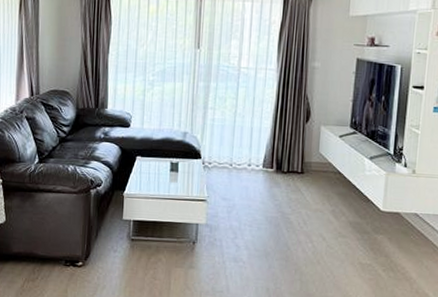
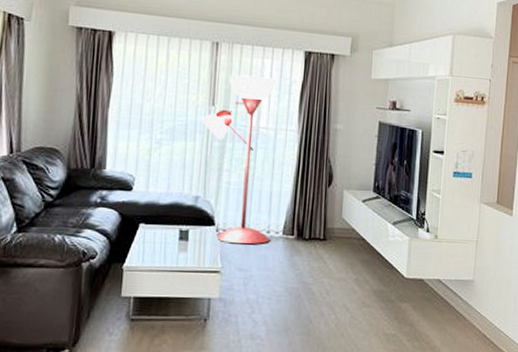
floor lamp: none [188,18,257,176] -> present [202,74,277,245]

